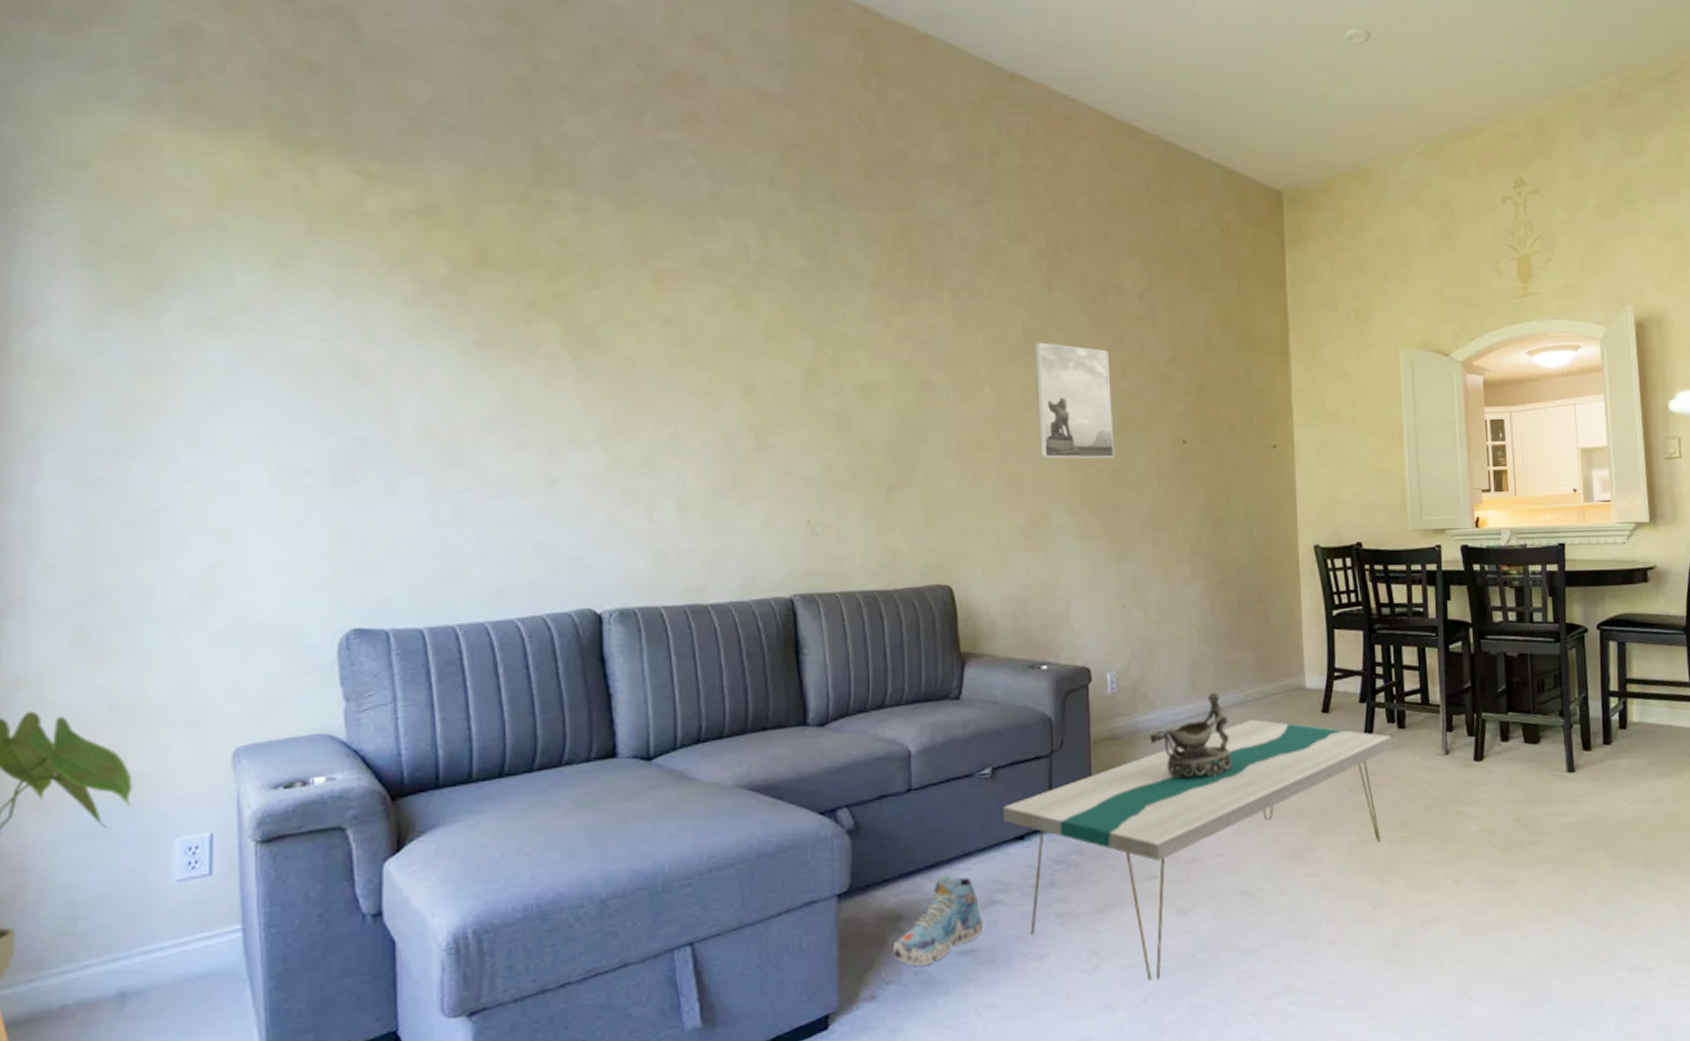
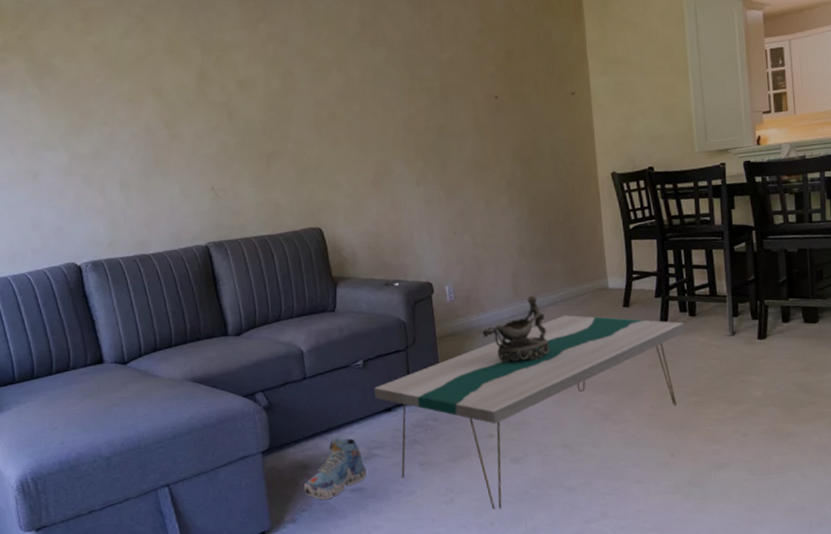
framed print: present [1034,342,1115,459] -> none [368,28,440,123]

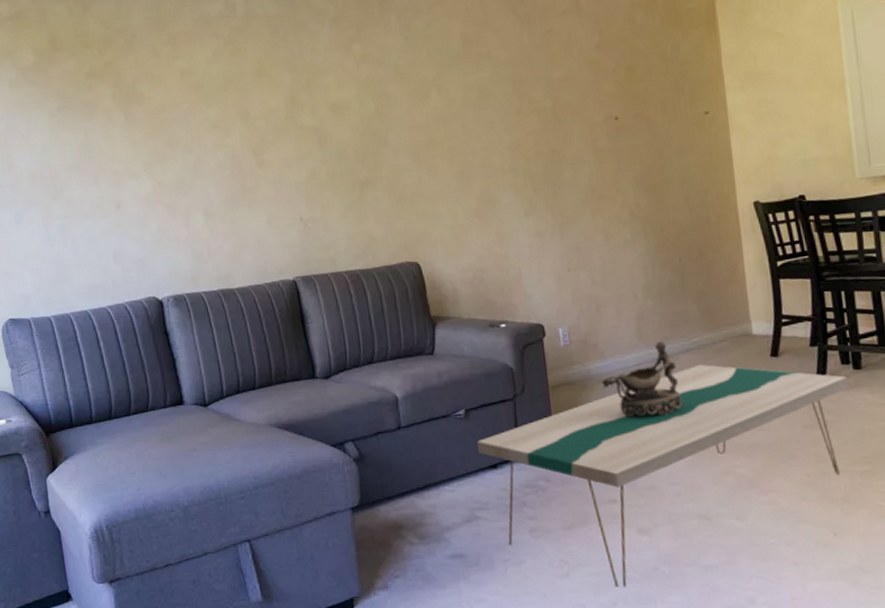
shoe: present [303,436,367,500] -> none [397,494,469,566]

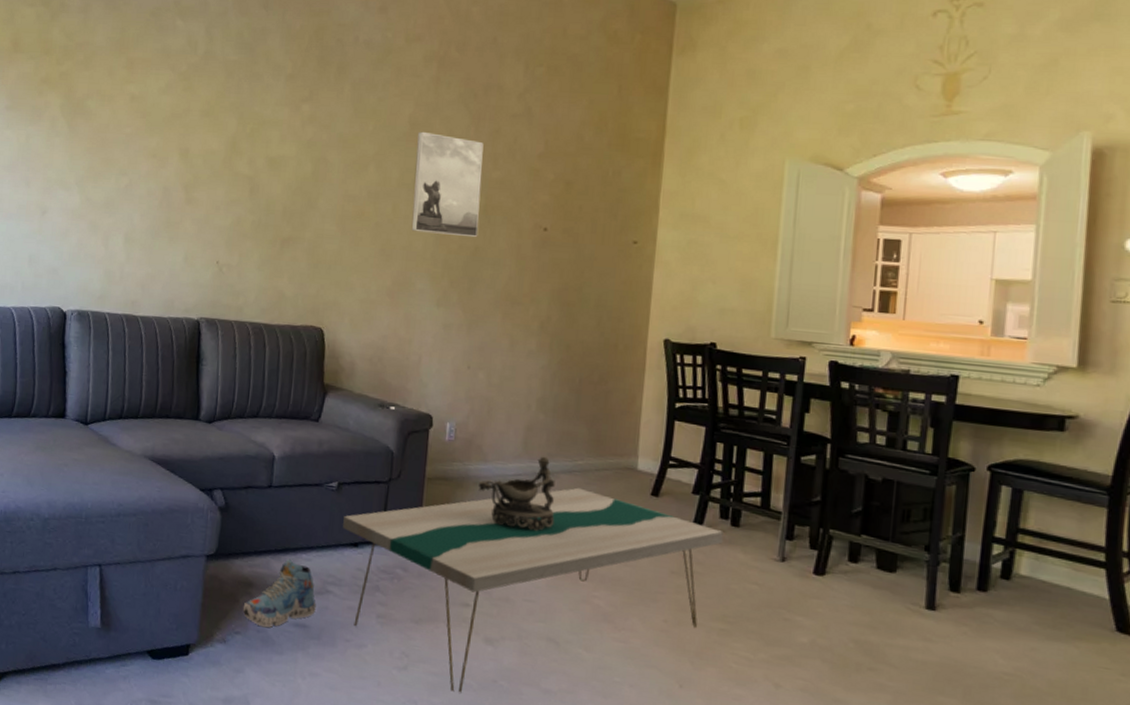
shoe: none [397,494,469,566] -> present [242,558,316,628]
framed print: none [471,45,552,148] -> present [411,131,484,238]

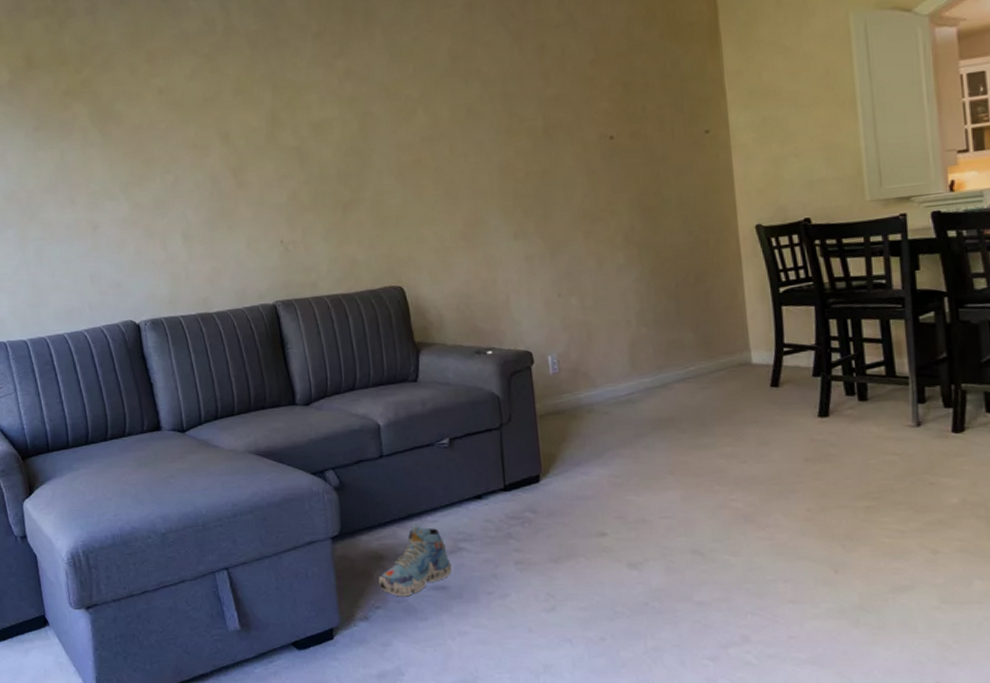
coffee table: present [343,487,723,693] -> none [462,394,853,623]
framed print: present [411,131,484,238] -> none [460,60,543,169]
decorative bowl: present [478,456,555,532] -> none [592,369,677,448]

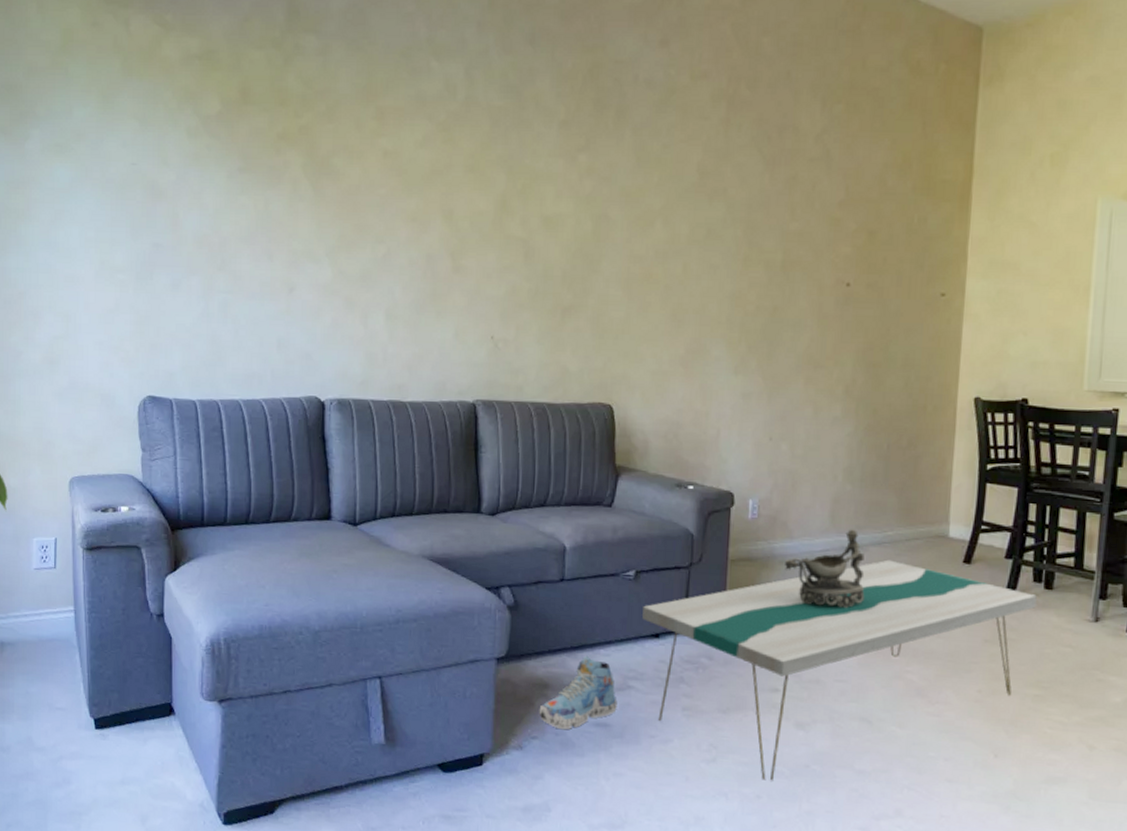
coffee table: none [462,394,853,623] -> present [642,559,1037,781]
decorative bowl: none [592,369,677,448] -> present [785,529,865,609]

